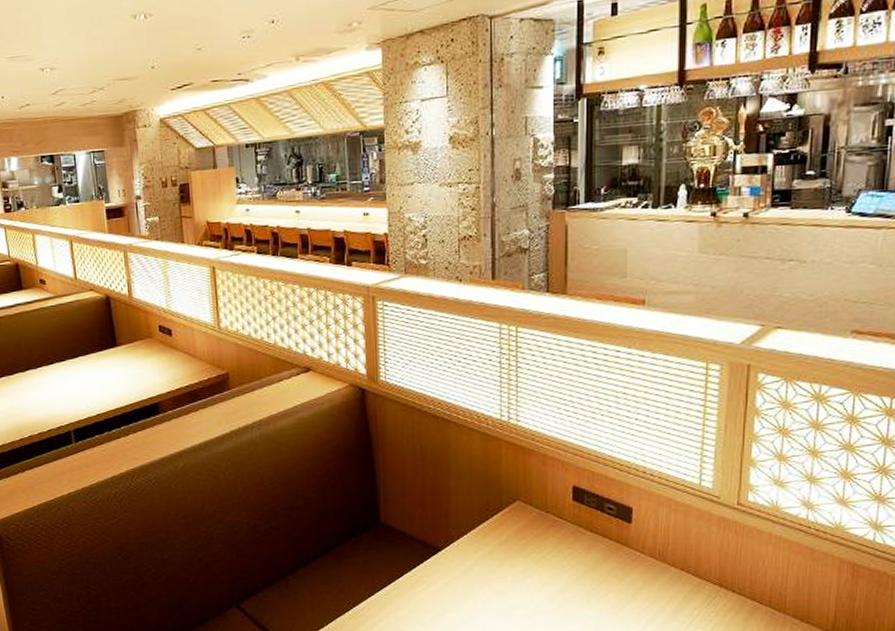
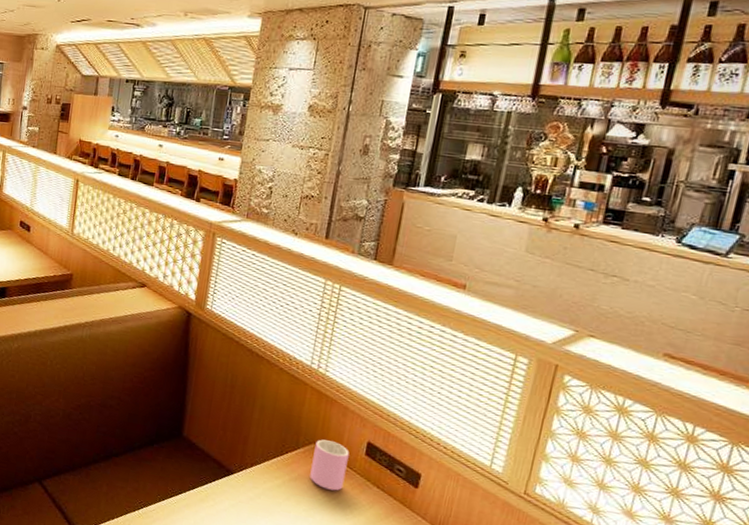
cup: none [520,494,556,545] -> present [309,439,350,491]

